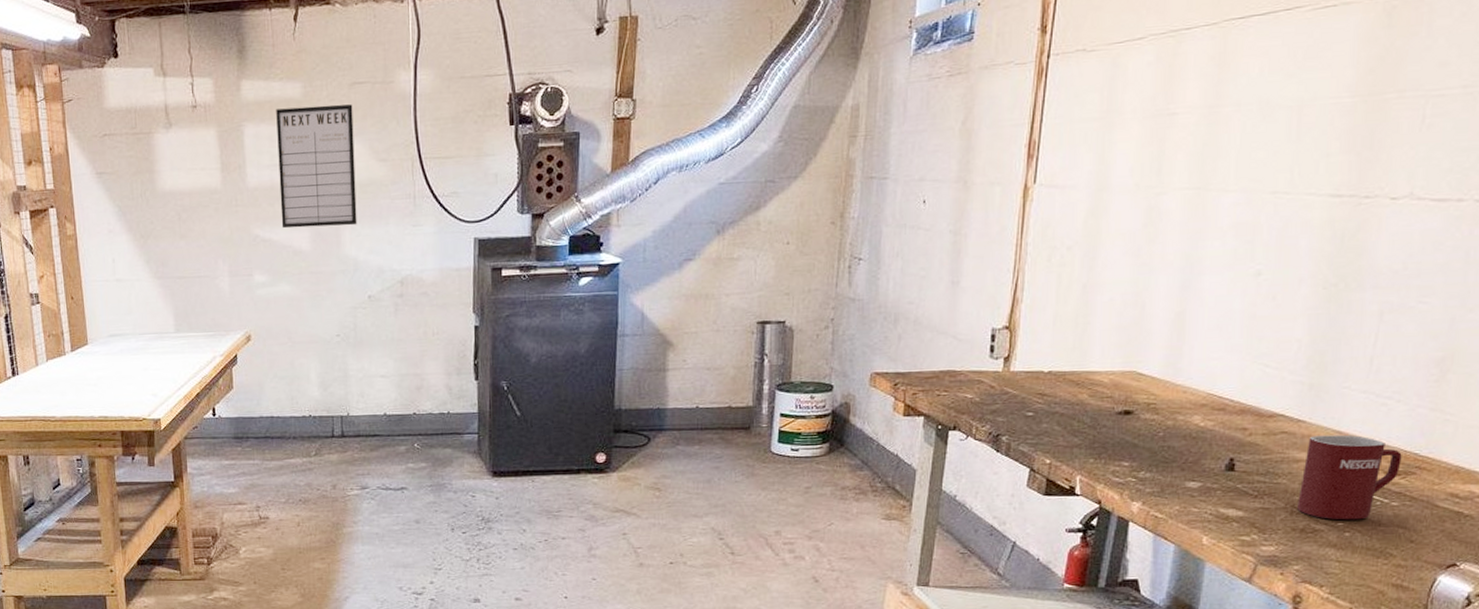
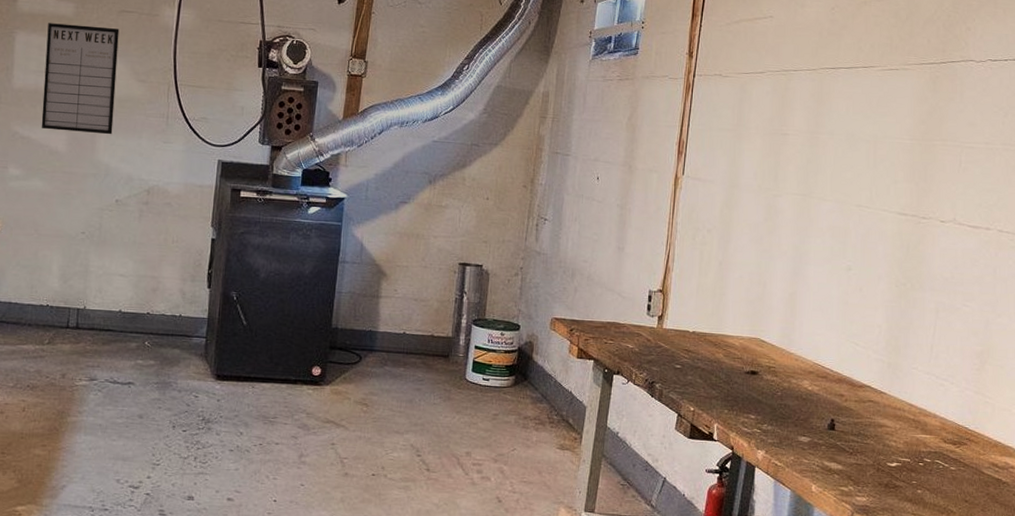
mug: present [1297,434,1402,520] -> none [882,406,956,480]

